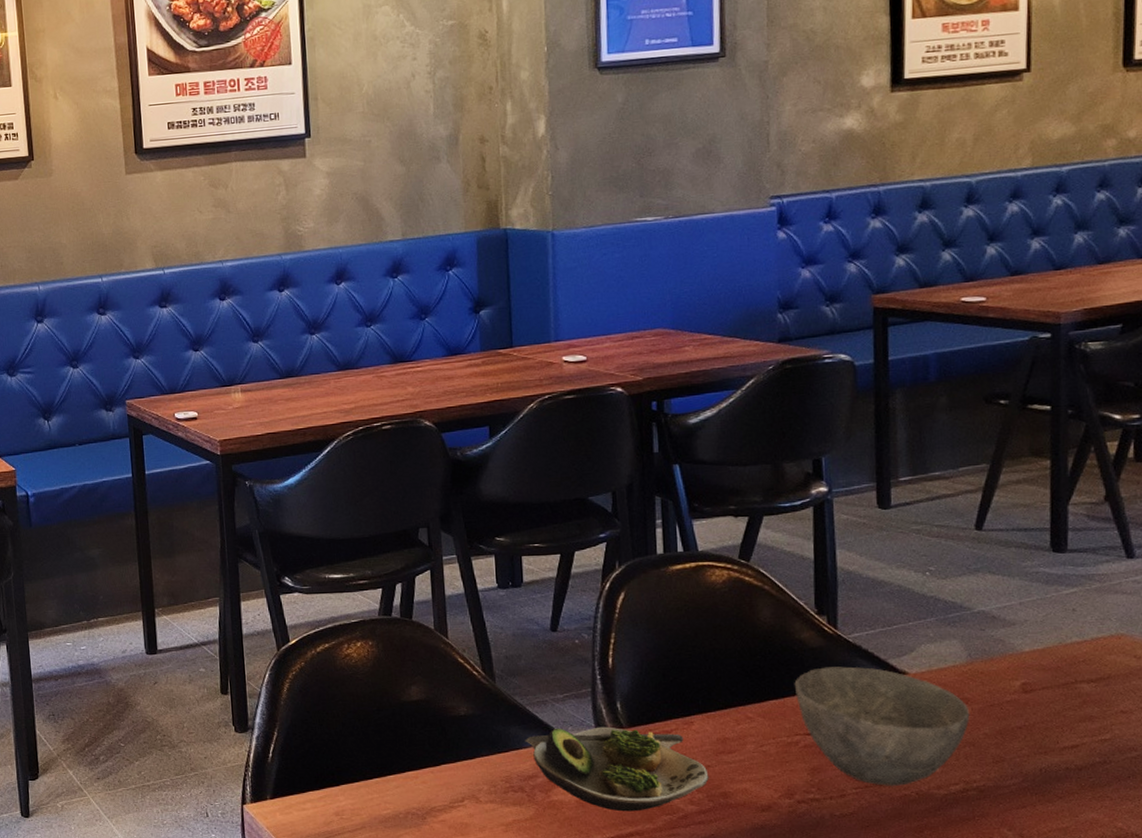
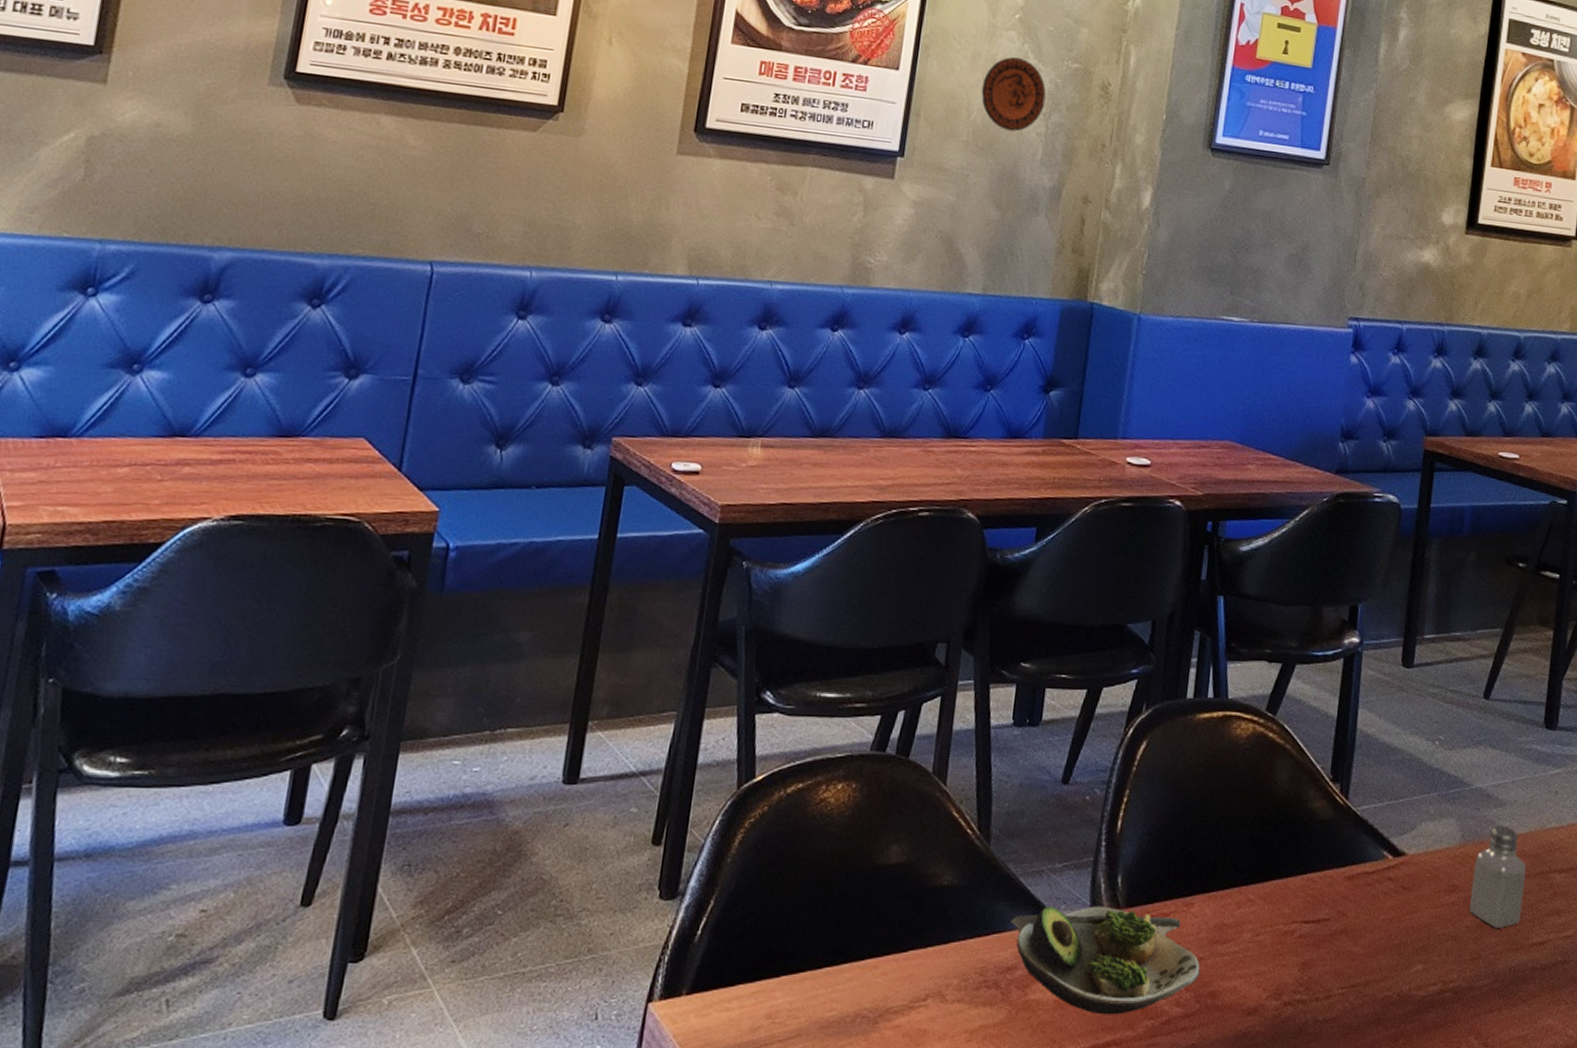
decorative plate: none [367,28,429,95] -> present [981,57,1047,132]
bowl: present [794,666,970,787] -> none [1299,843,1456,987]
saltshaker: none [985,643,1048,734] -> present [1470,825,1527,928]

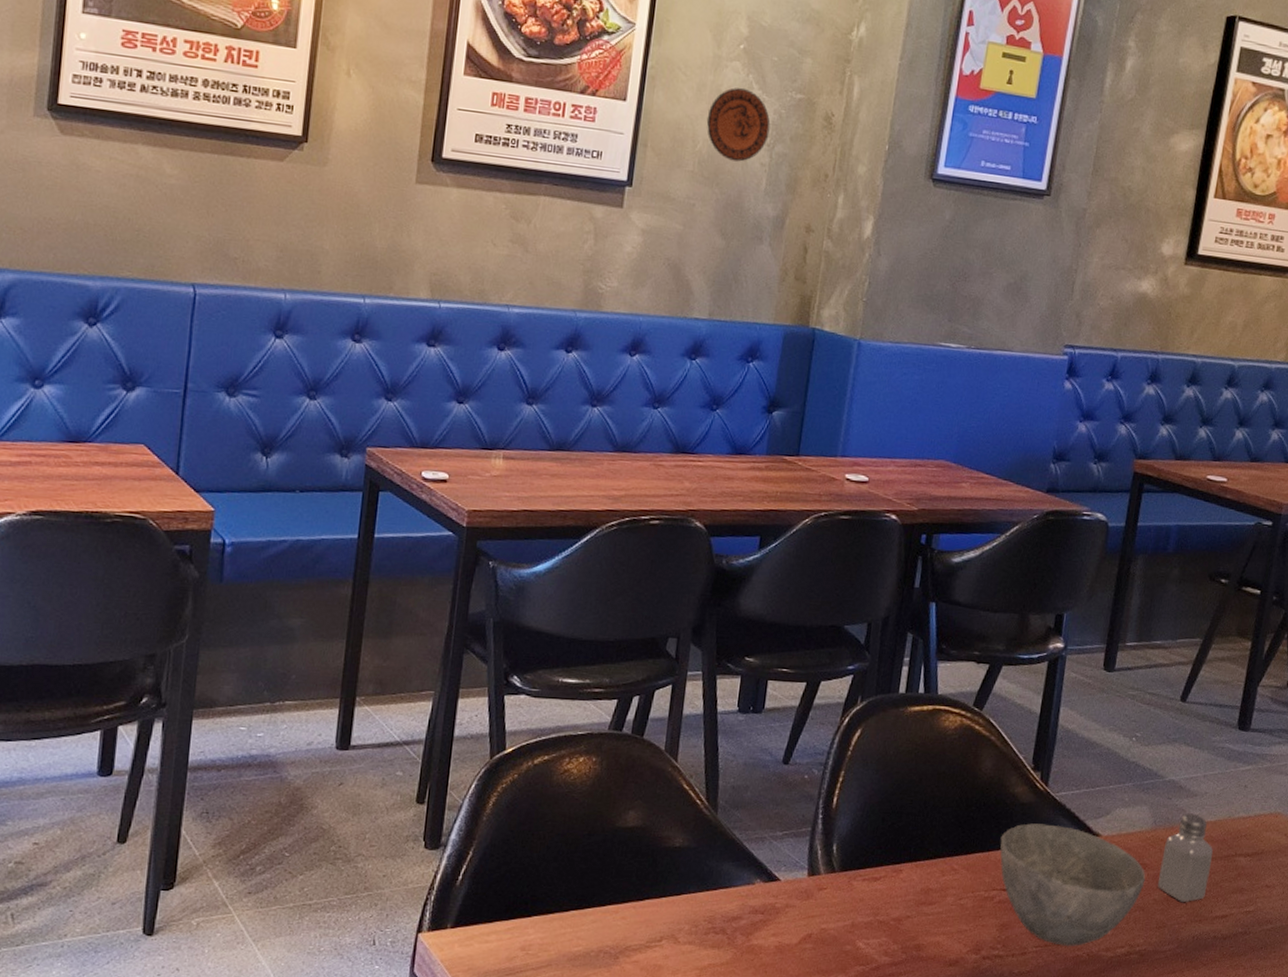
salad plate: present [1010,906,1200,1015] -> none [735,867,907,960]
bowl: none [1299,843,1456,987] -> present [1000,823,1146,947]

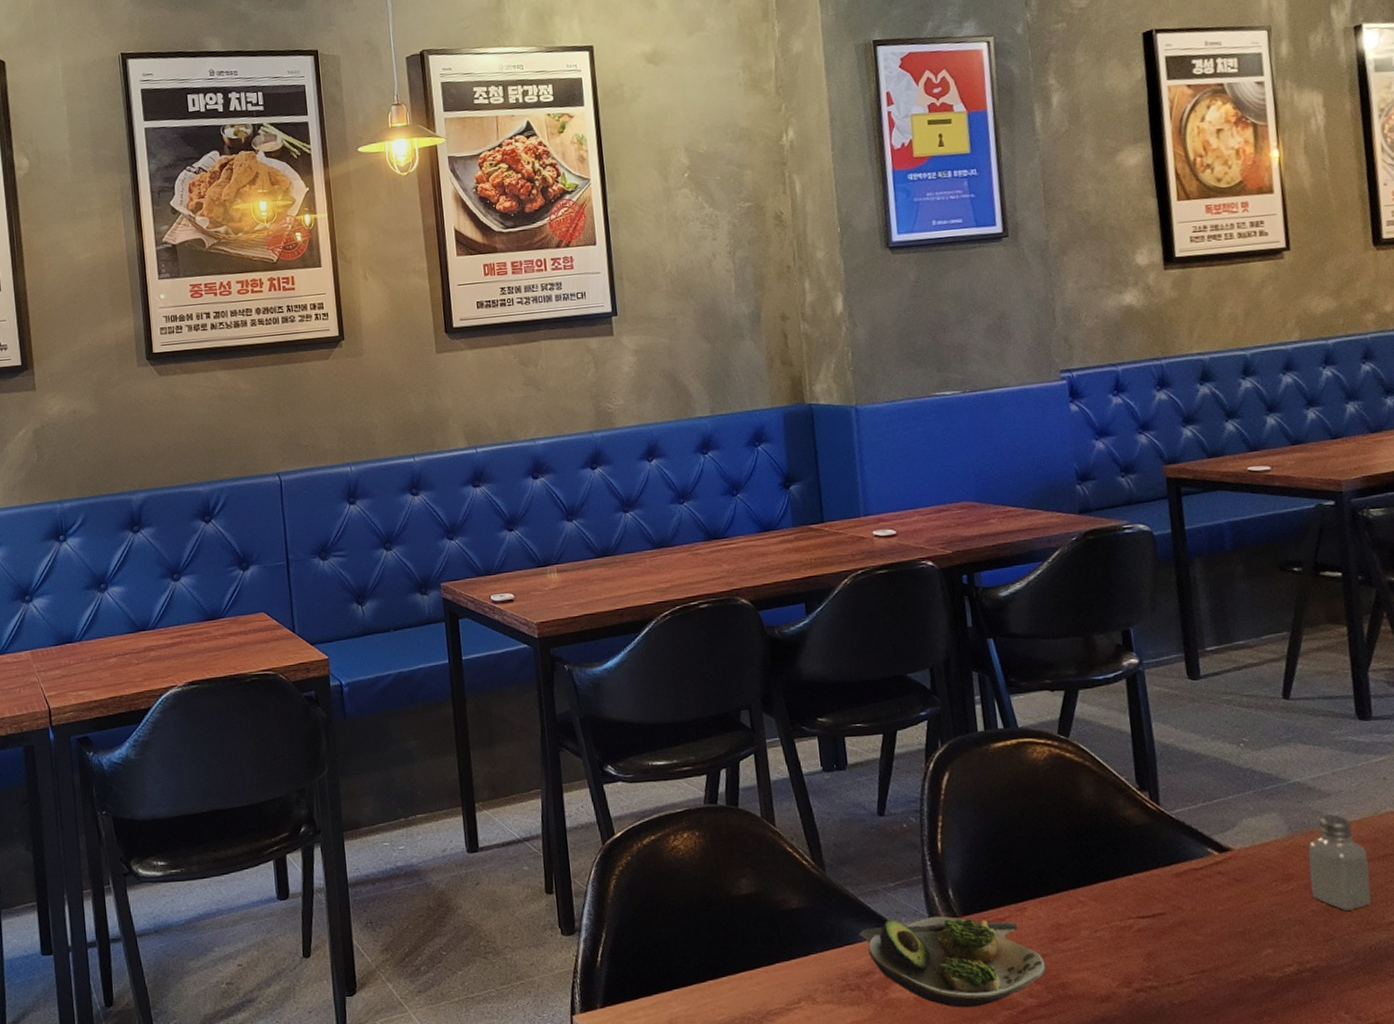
decorative plate: present [706,87,771,162] -> none [669,210,728,274]
salad plate: none [735,867,907,960] -> present [858,916,1046,1008]
bowl: present [1000,823,1146,947] -> none [1122,844,1297,971]

